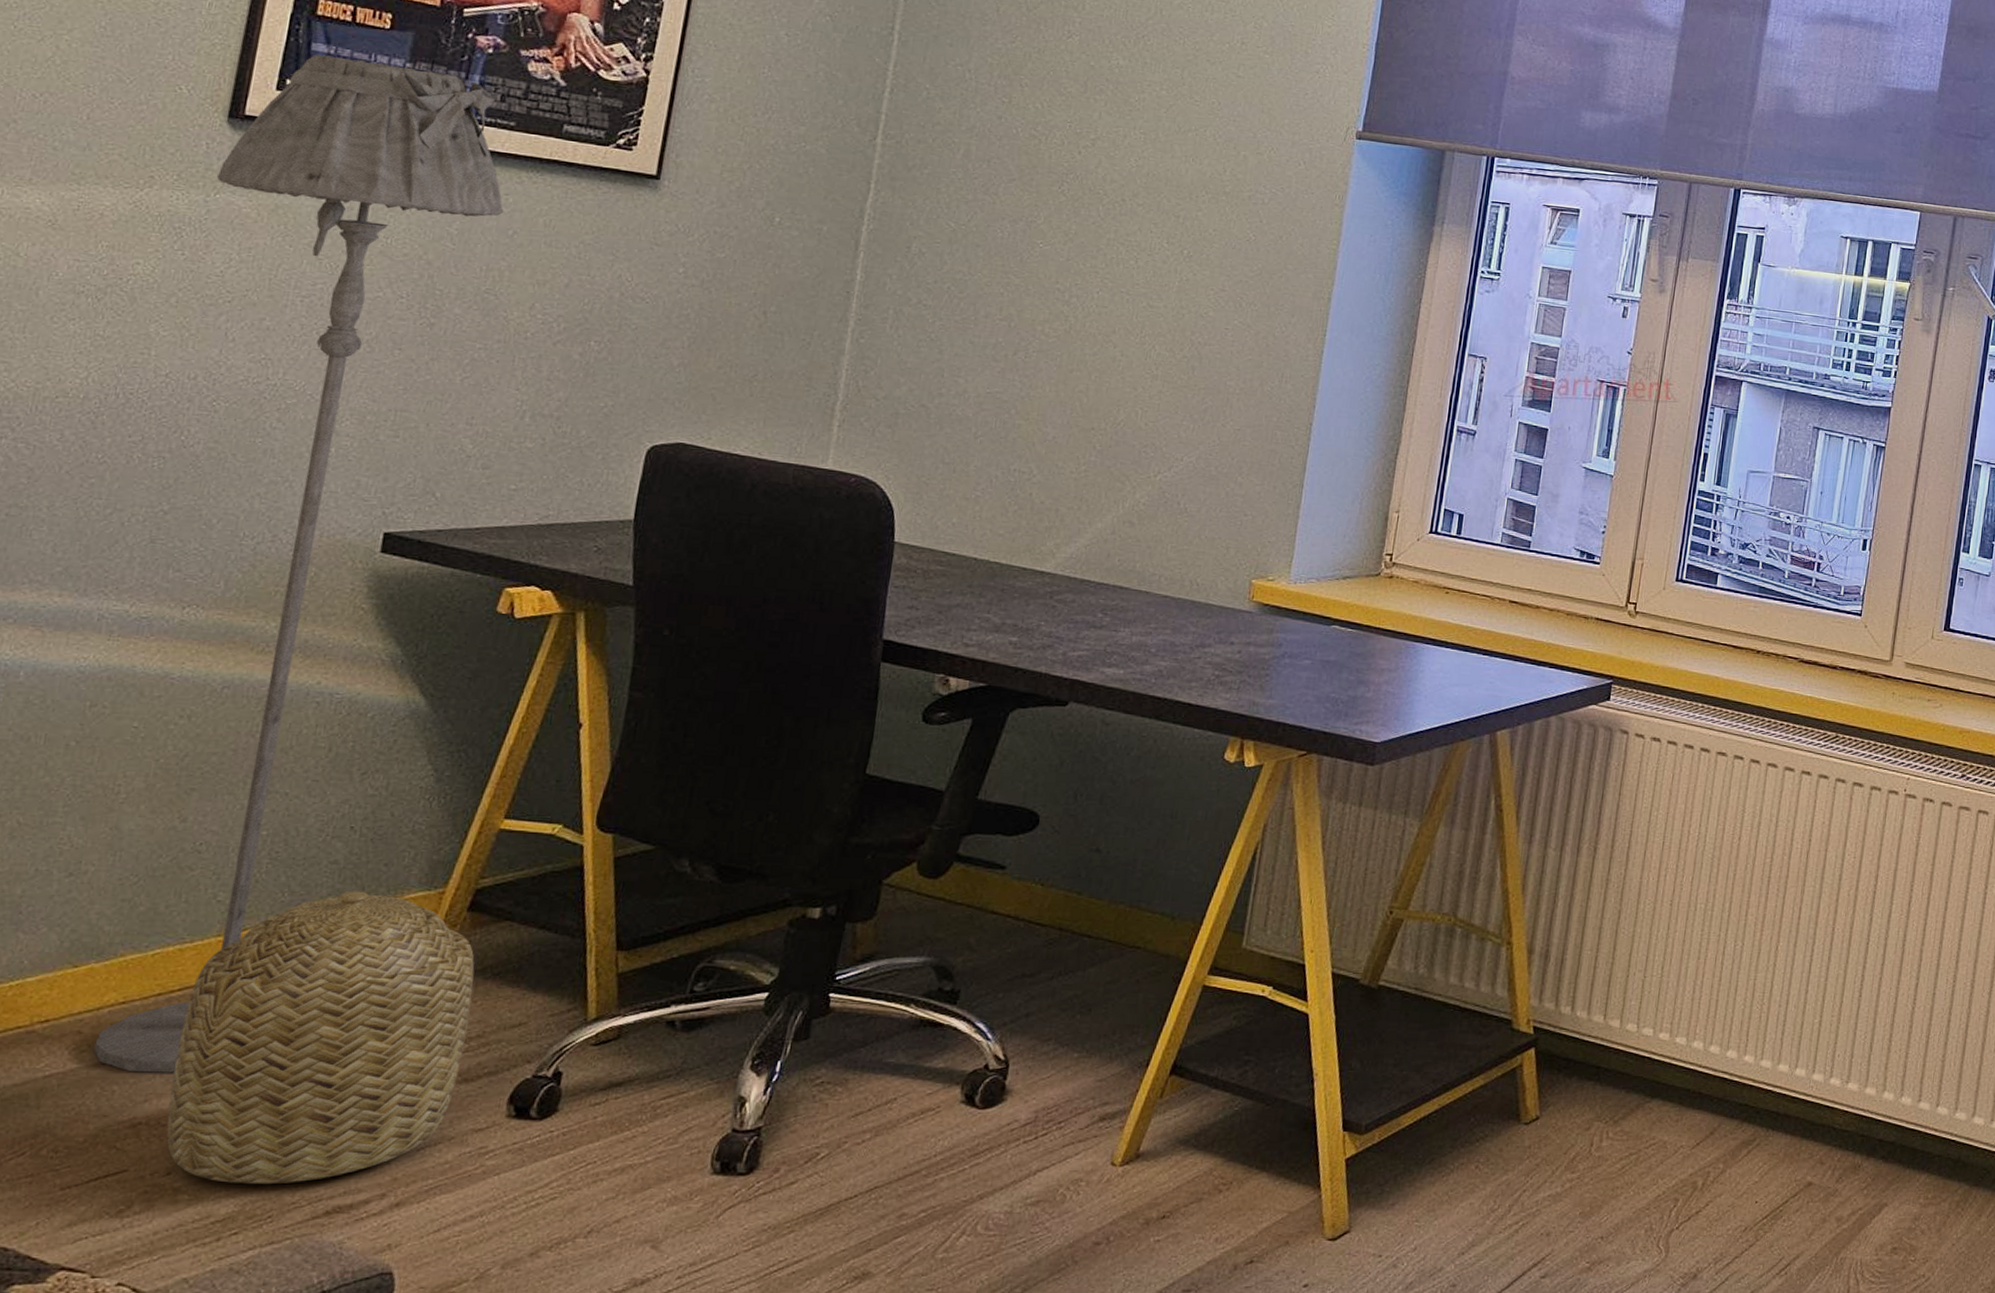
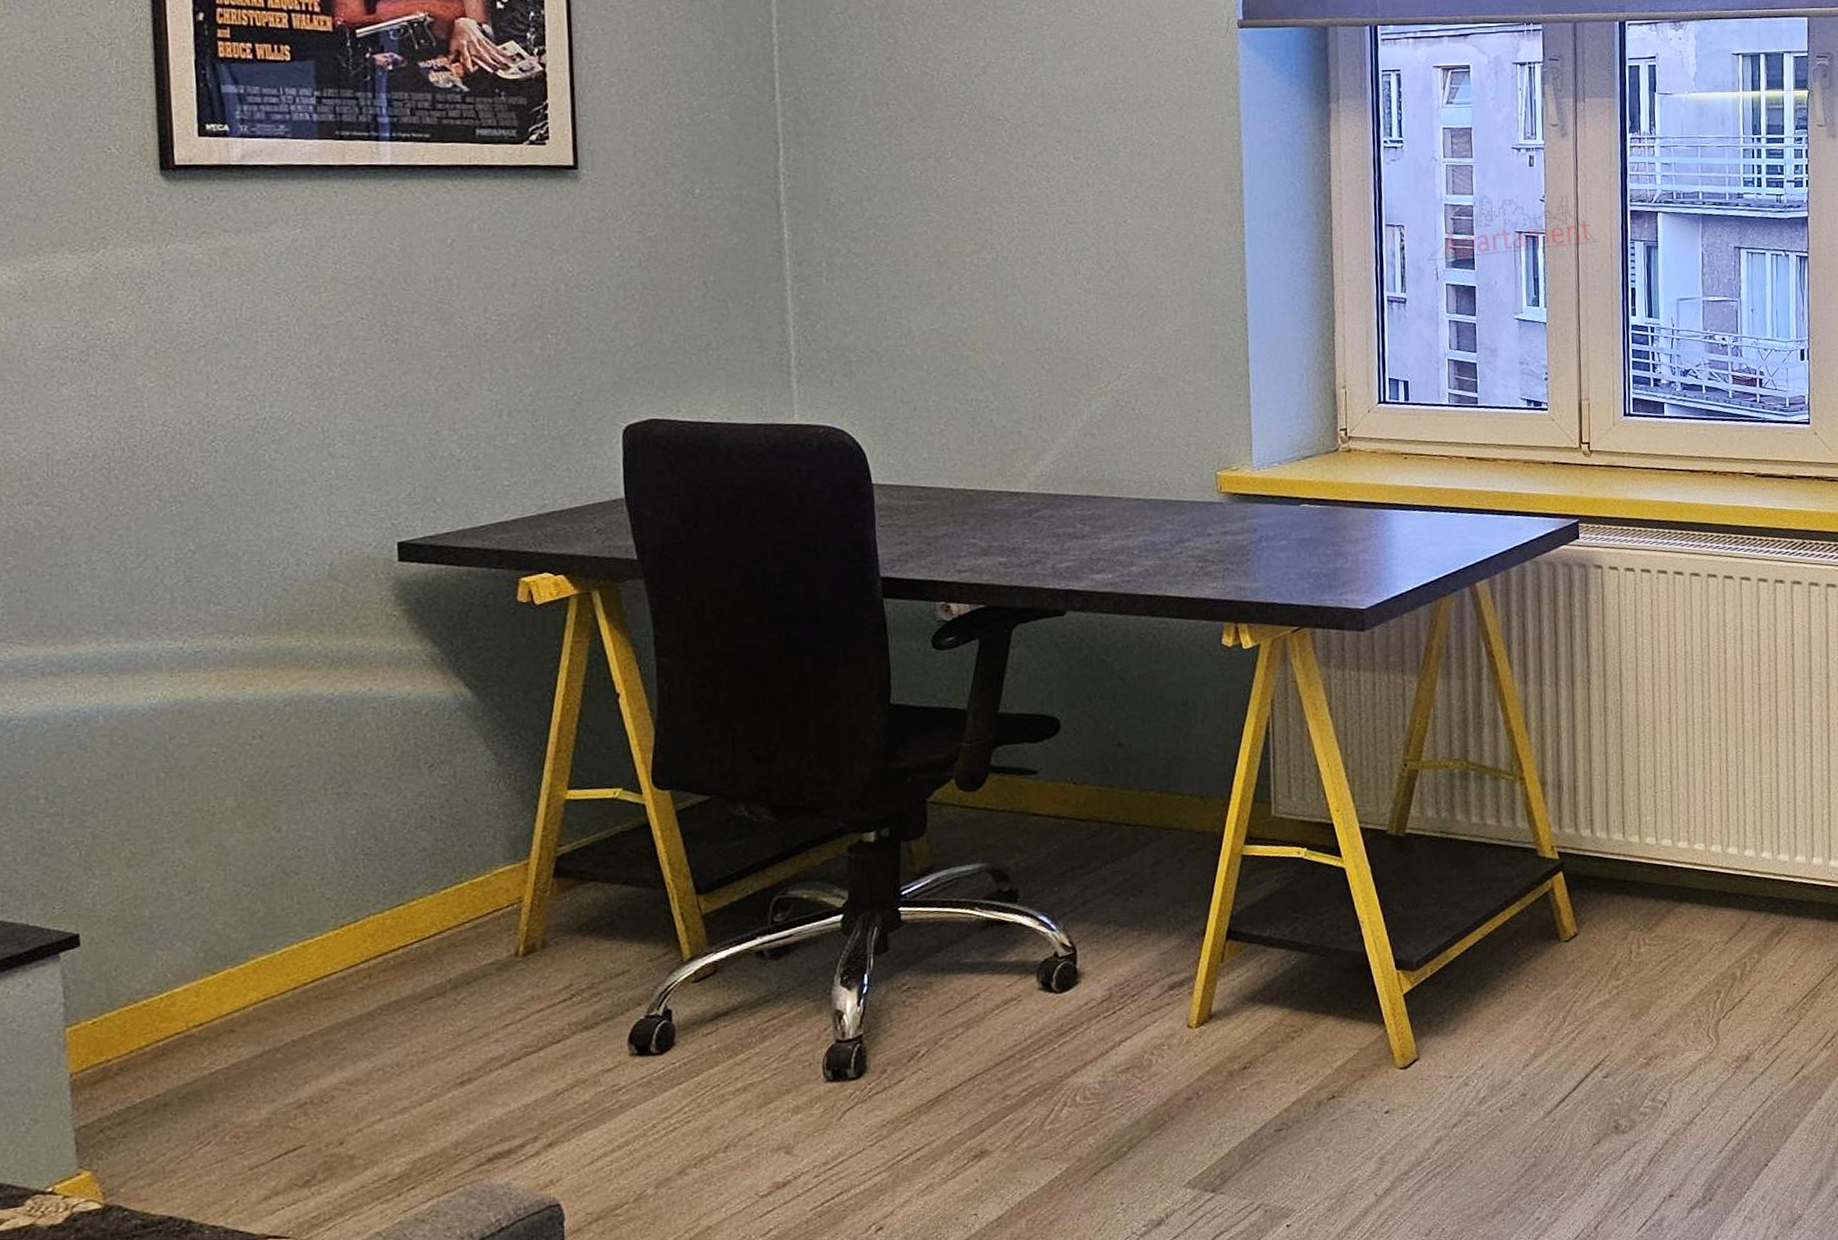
floor lamp: present [93,54,504,1073] -> none [163,95,439,1060]
basket: present [166,890,475,1185] -> none [322,872,579,1145]

